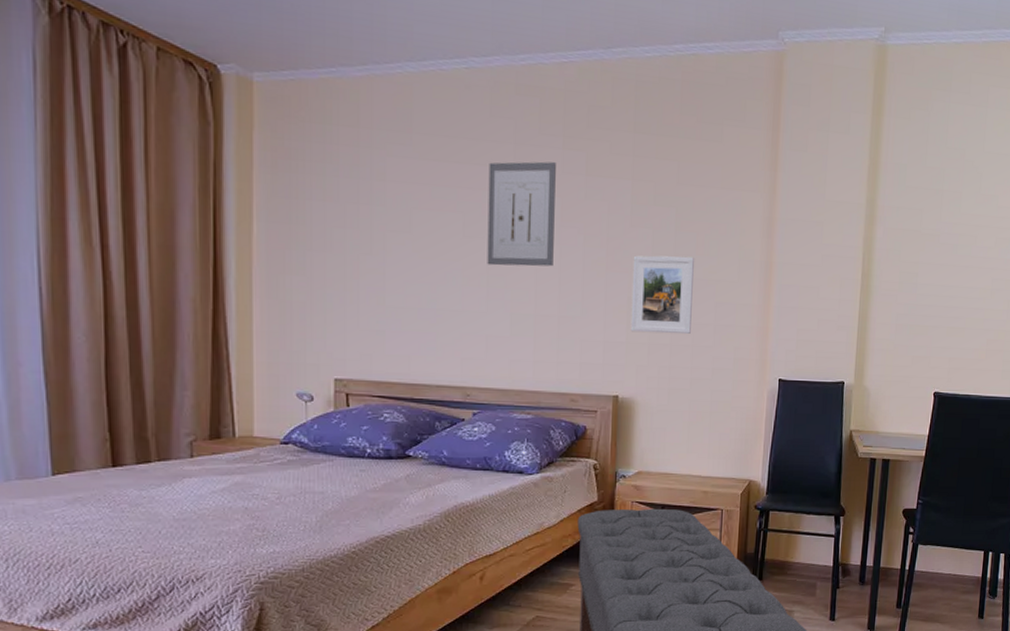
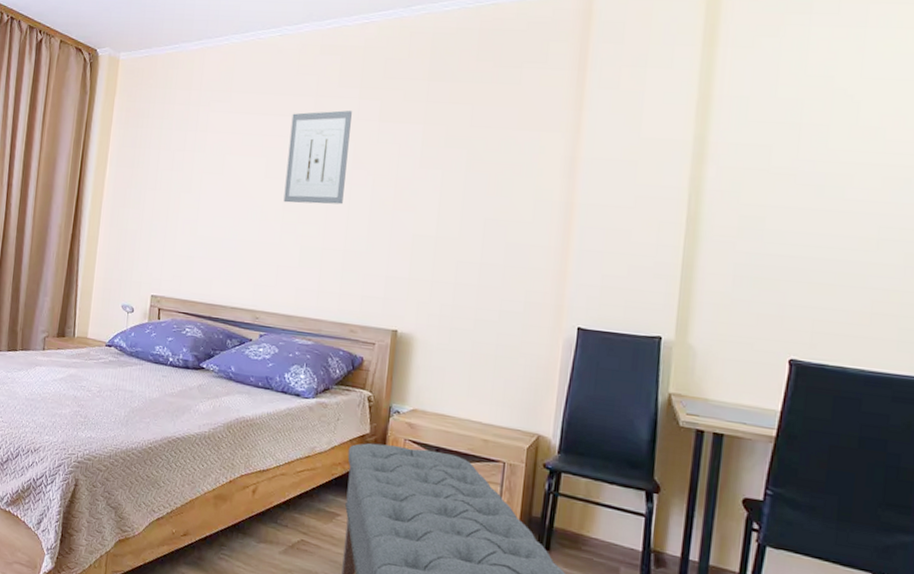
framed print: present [630,255,694,334] -> none [414,195,485,273]

